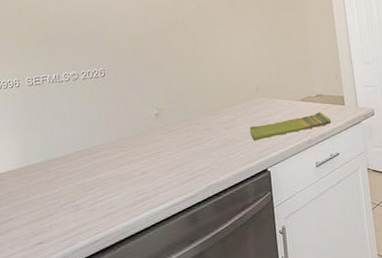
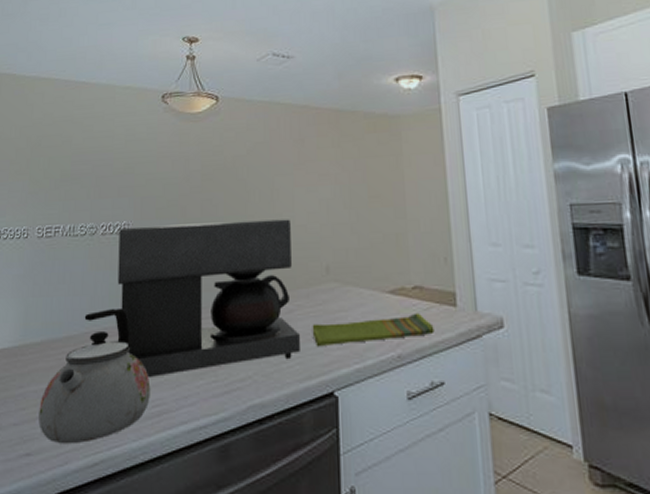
kettle: none [46,130,135,232] -> present [38,307,151,444]
coffee maker: none [97,57,242,176] -> present [117,219,300,377]

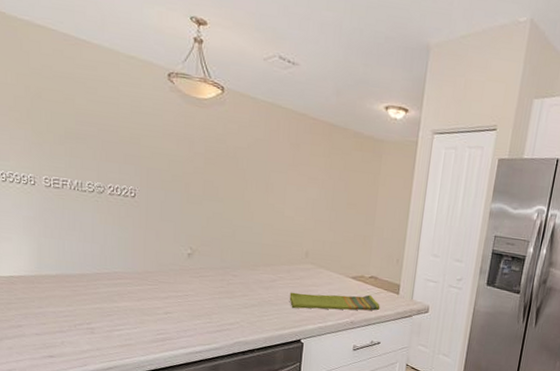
kettle: present [38,307,151,444] -> none [58,257,156,353]
coffee maker: present [117,219,300,377] -> none [126,192,281,315]

